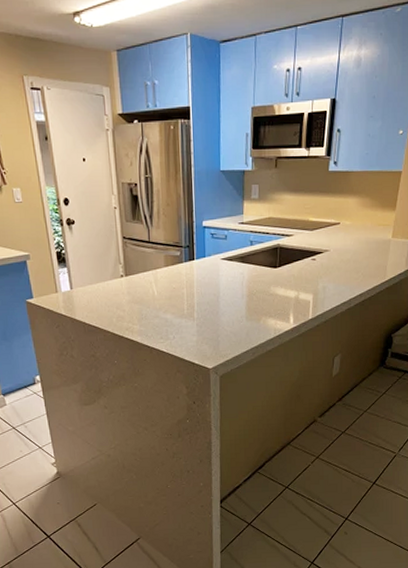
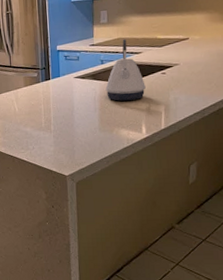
kettle: none [254,218,295,288] -> present [105,39,146,101]

